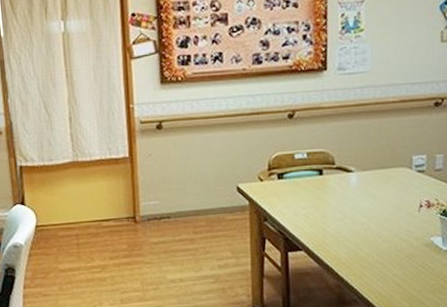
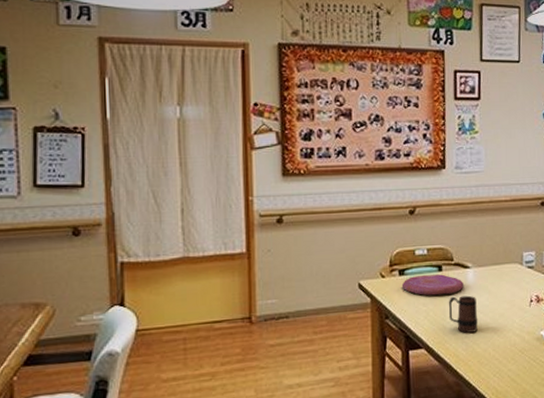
plate: none [280,178,346,200] -> present [401,274,463,296]
mug: none [329,199,361,237] -> present [448,295,478,333]

